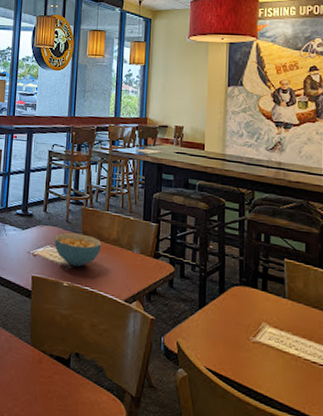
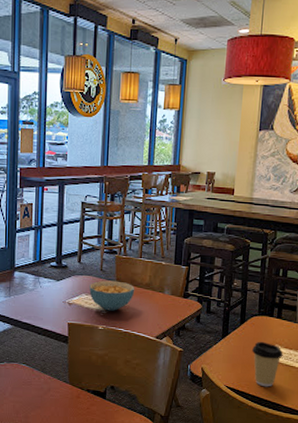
coffee cup: none [235,316,273,376] -> present [252,341,283,387]

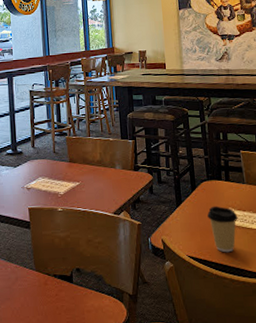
cereal bowl: present [89,280,135,311] -> none [45,161,88,192]

